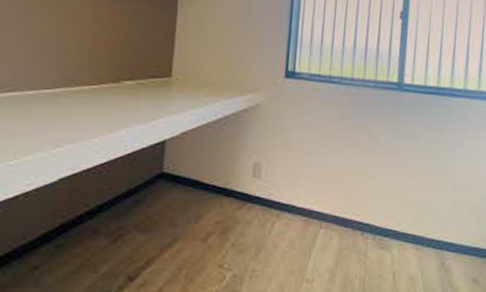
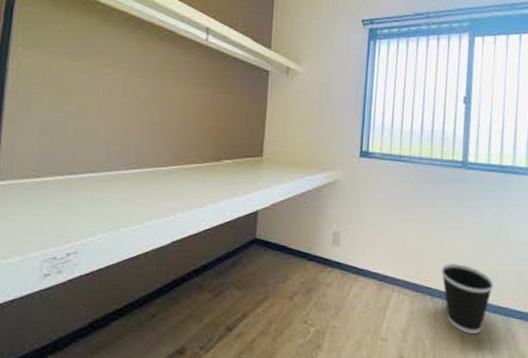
wastebasket: none [372,195,428,270] -> present [441,264,494,334]

